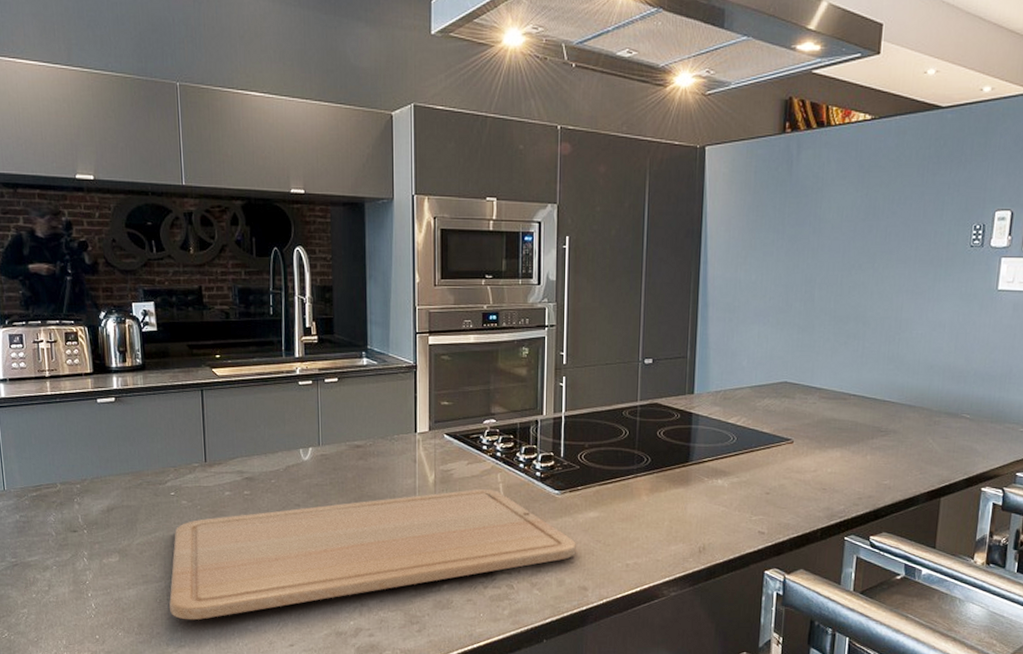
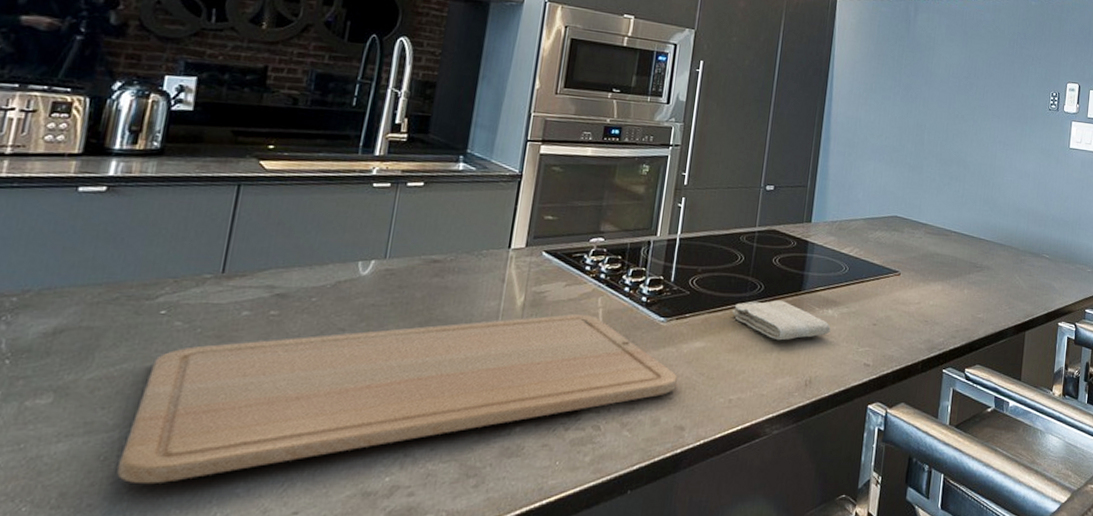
washcloth: none [622,472,721,510] -> present [732,300,831,341]

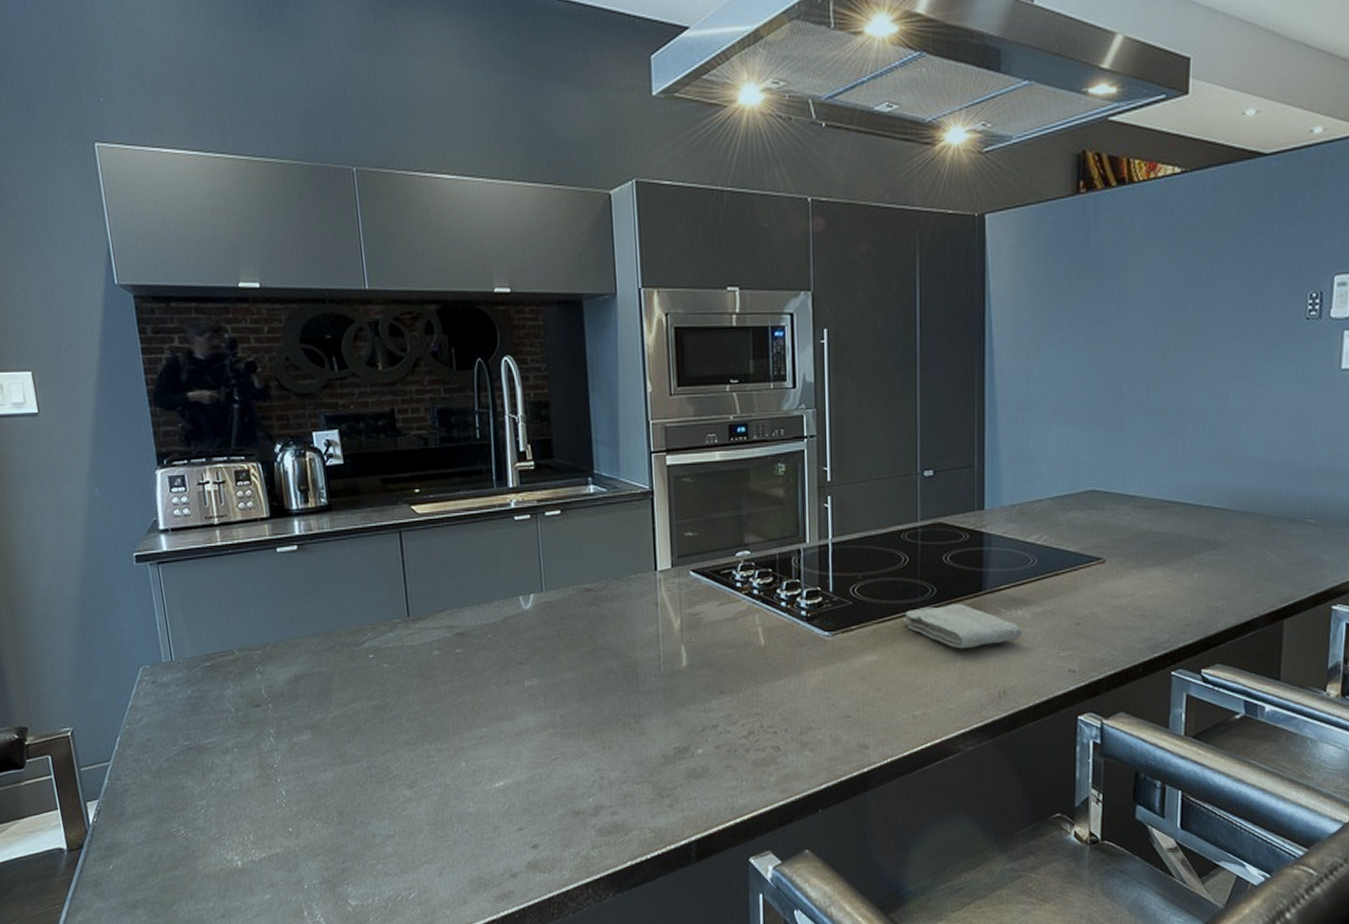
chopping board: present [116,314,679,485] -> none [373,634,854,805]

